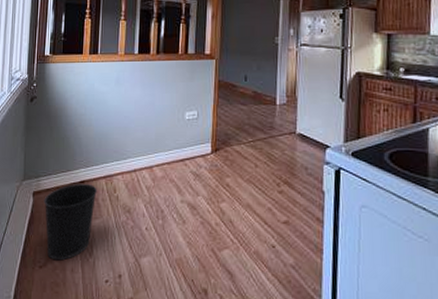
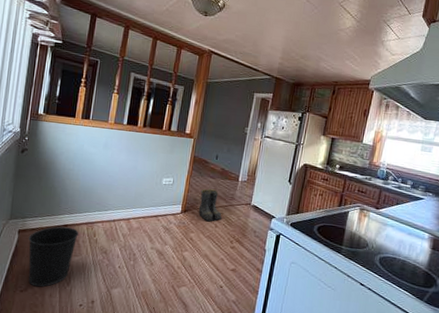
boots: none [231,119,263,161] -> present [198,189,223,222]

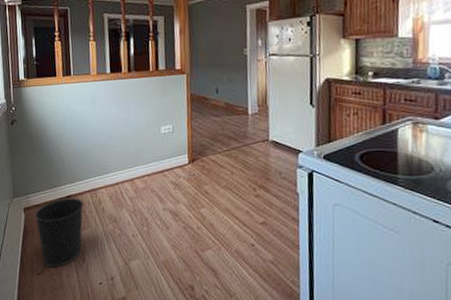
boots: present [198,189,223,222] -> none [206,129,238,169]

